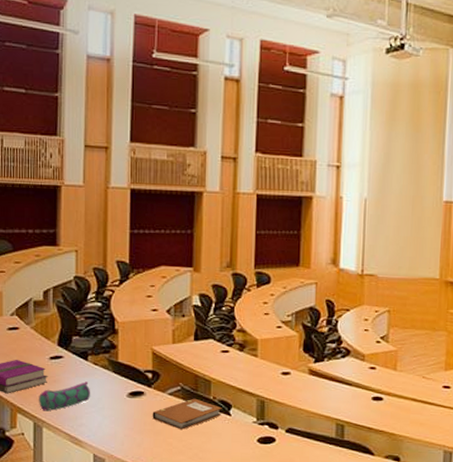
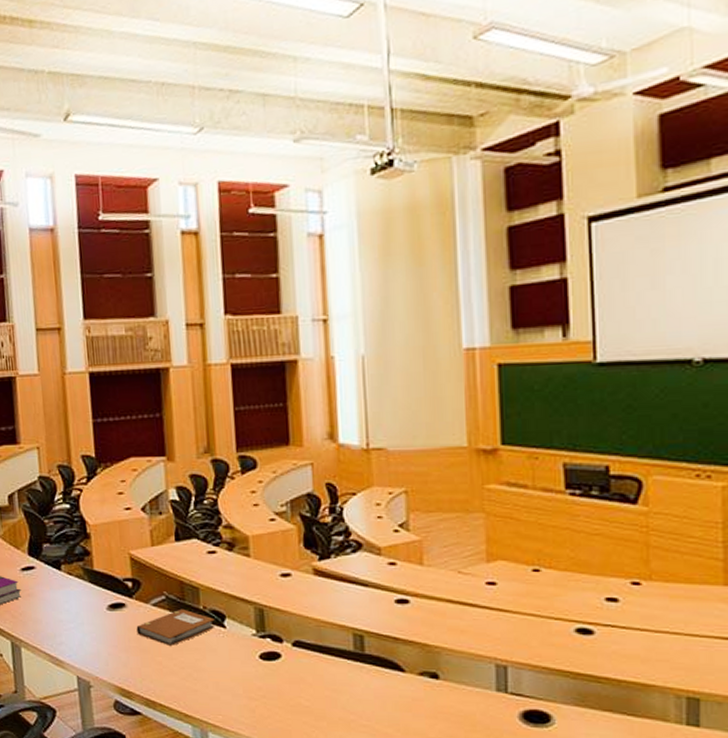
pencil case: present [39,381,91,411] -> none [14,594,68,629]

